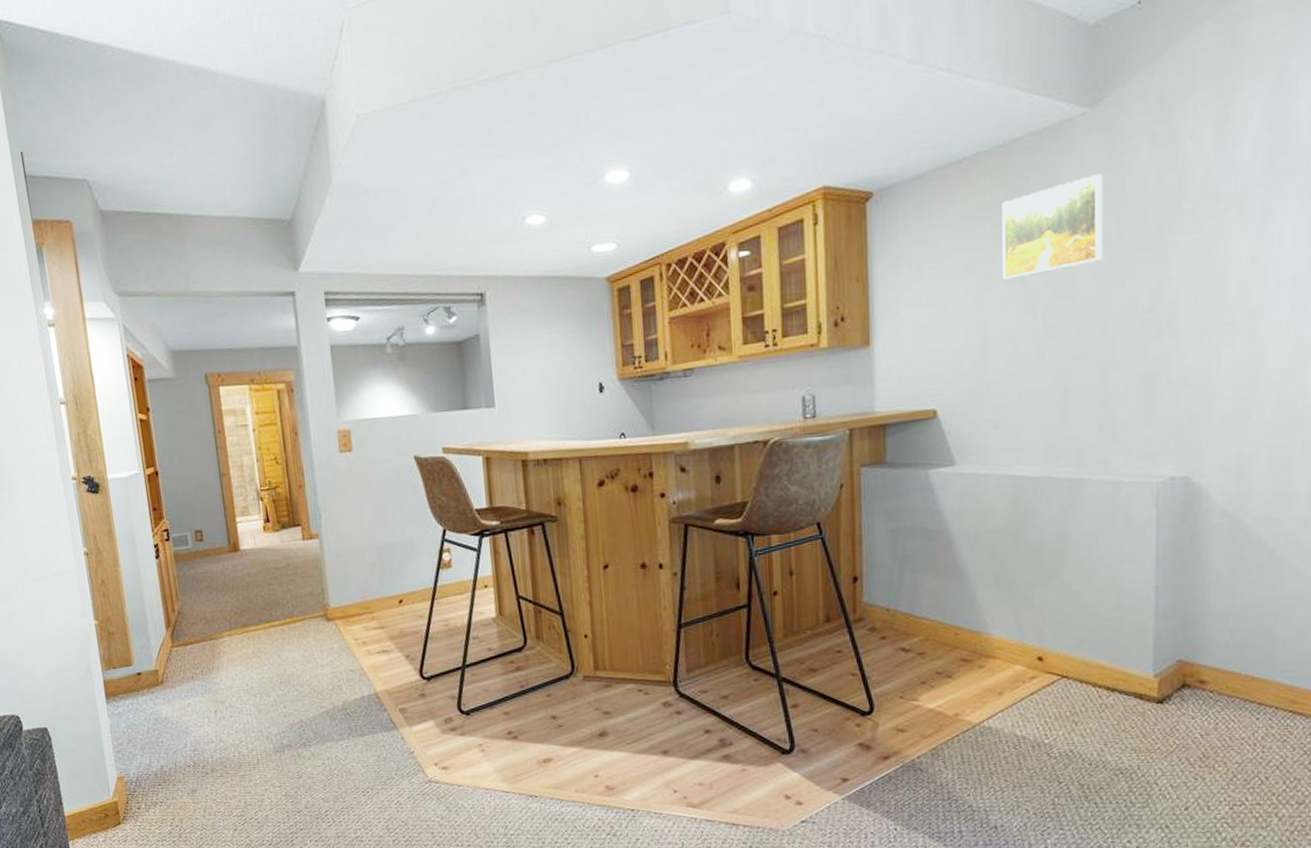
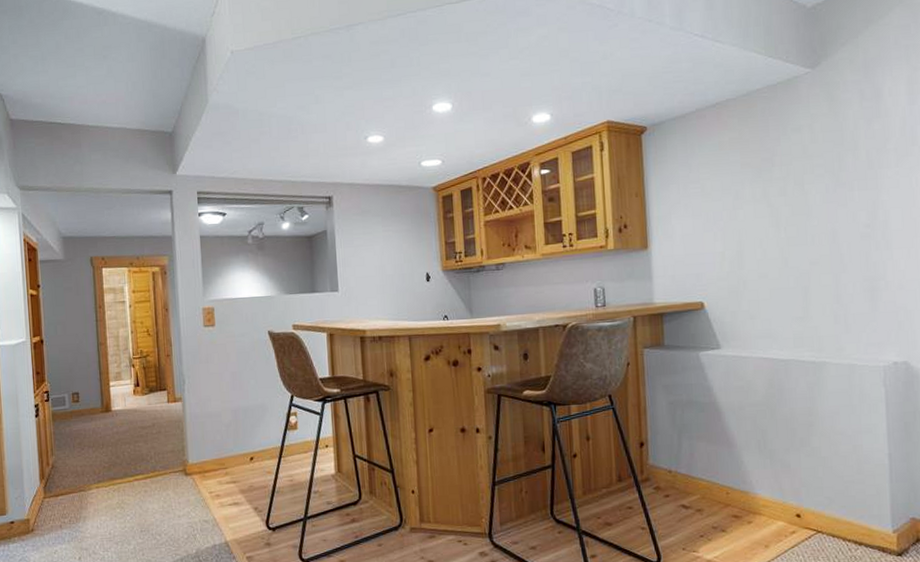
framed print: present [1002,173,1104,280] -> none [748,119,829,199]

